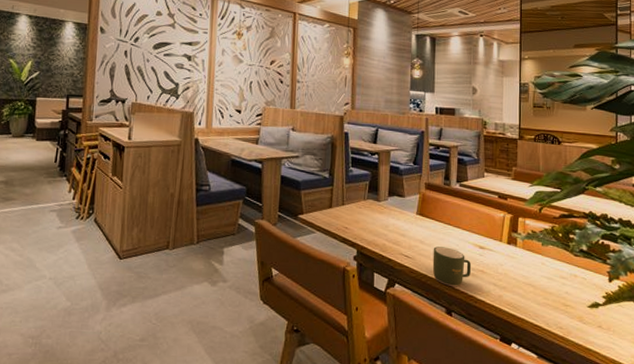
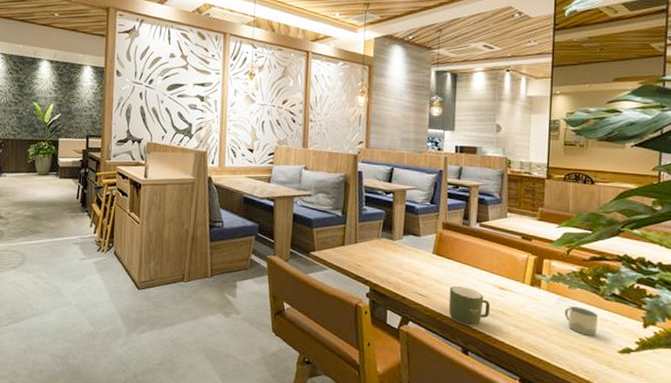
cup: none [539,263,569,292] -> present [564,306,598,336]

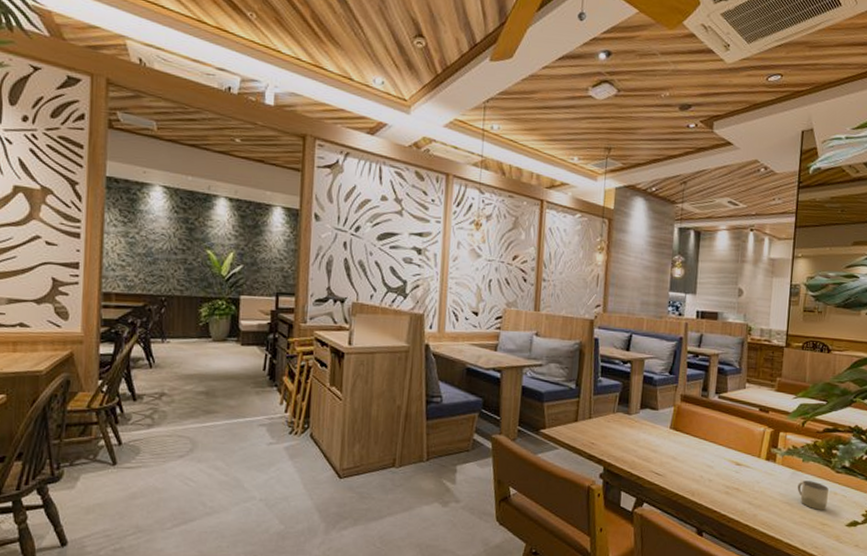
mug: present [448,286,490,326] -> none [684,463,726,505]

